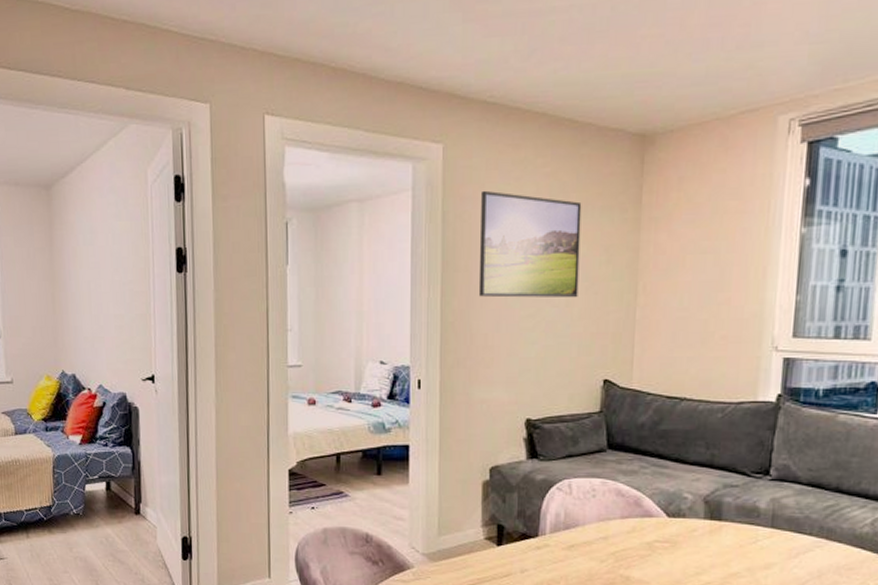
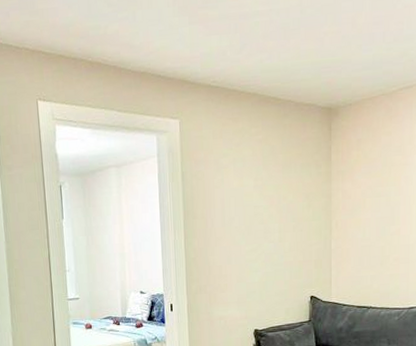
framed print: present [478,190,582,298] -> none [211,154,288,237]

